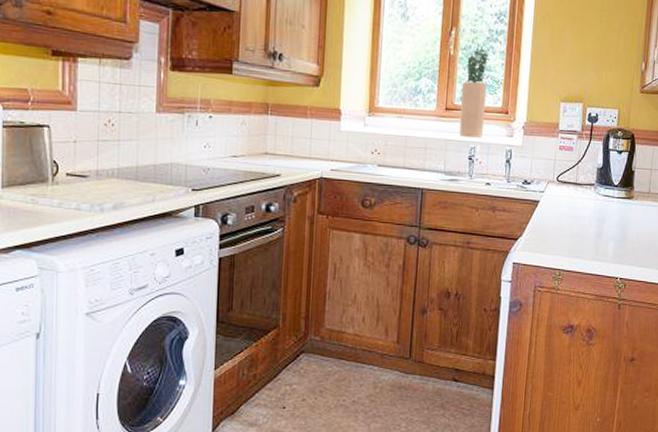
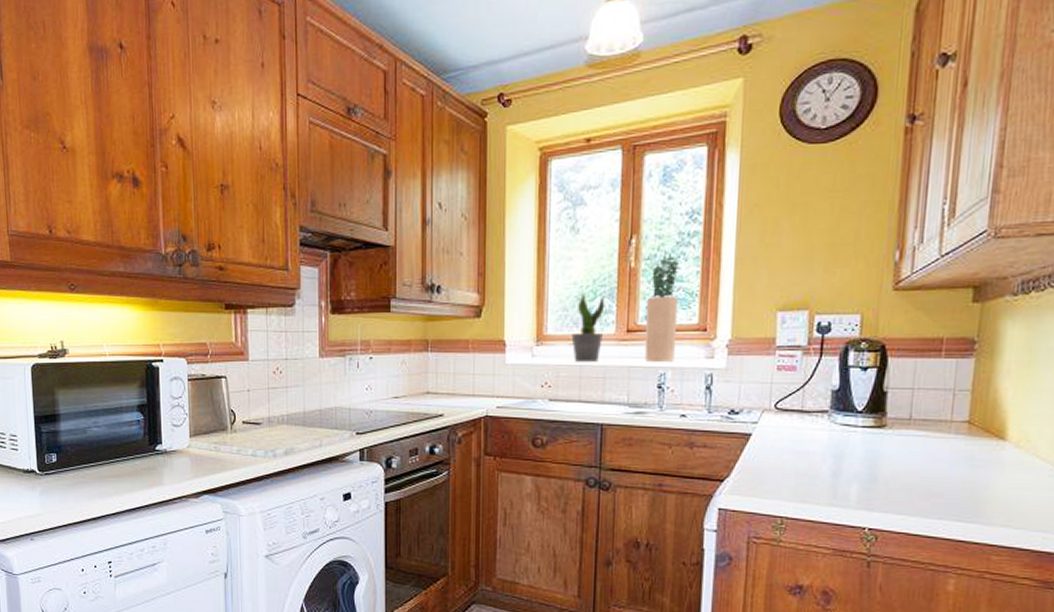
potted plant: none [399,73,429,135] -> present [571,293,605,363]

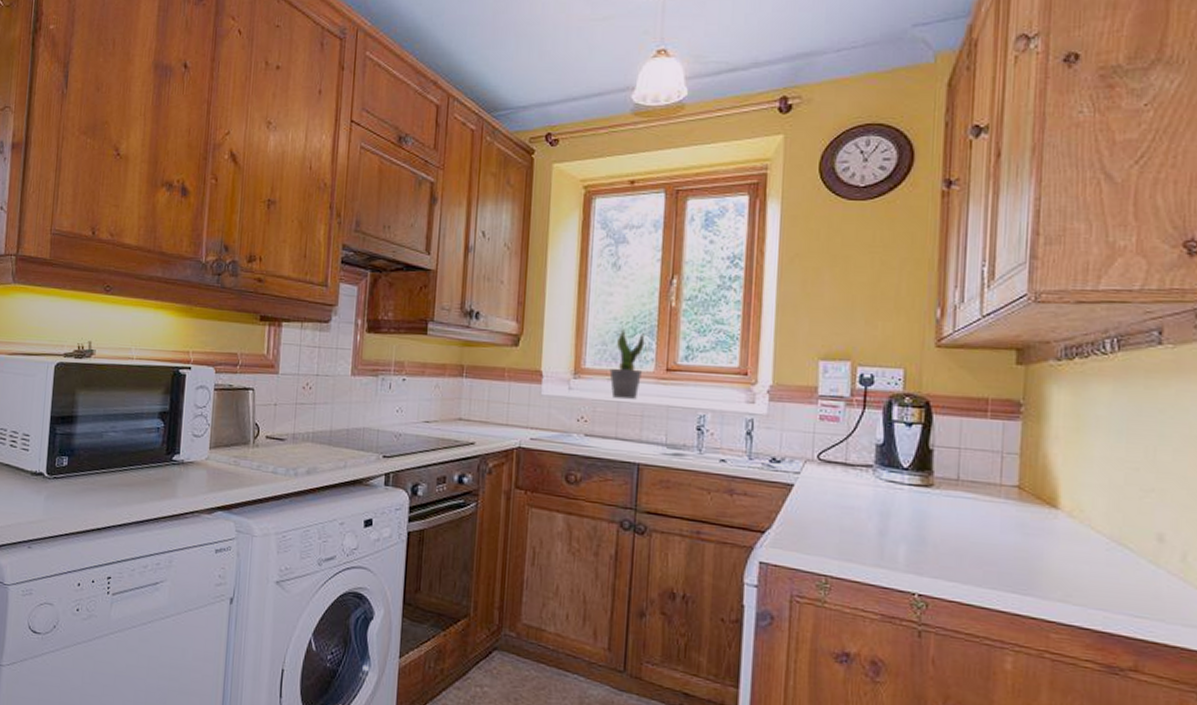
vase: present [645,253,679,363] -> none [684,295,720,406]

